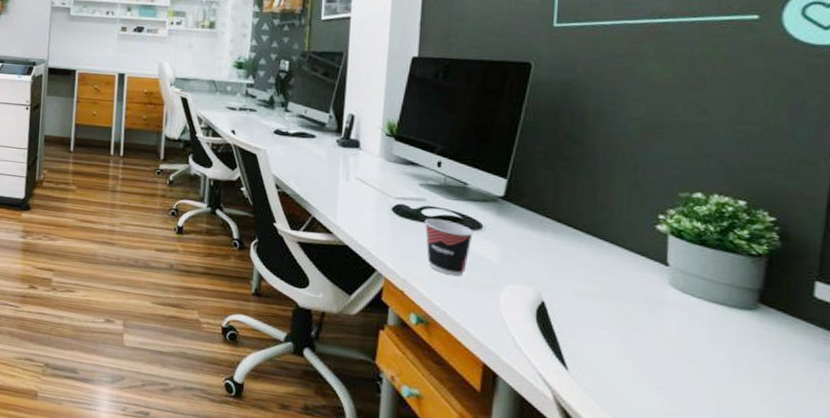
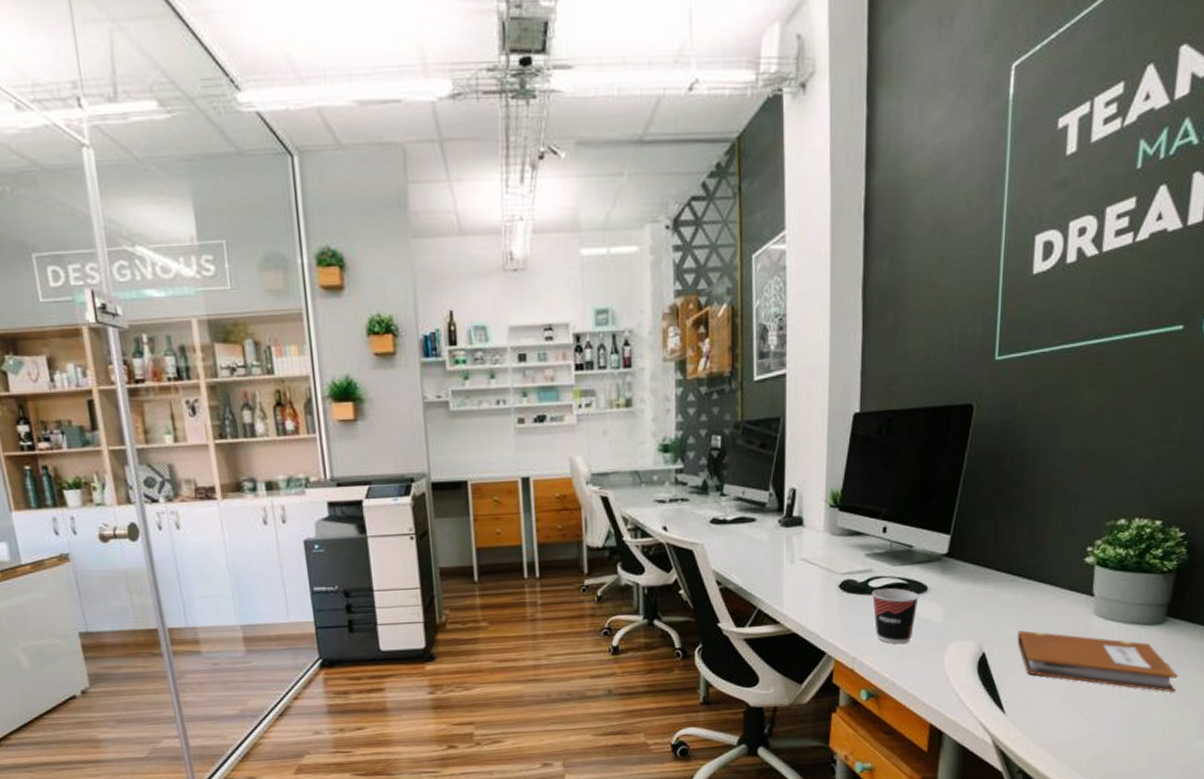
notebook: none [580,286,777,390] -> present [1017,630,1178,692]

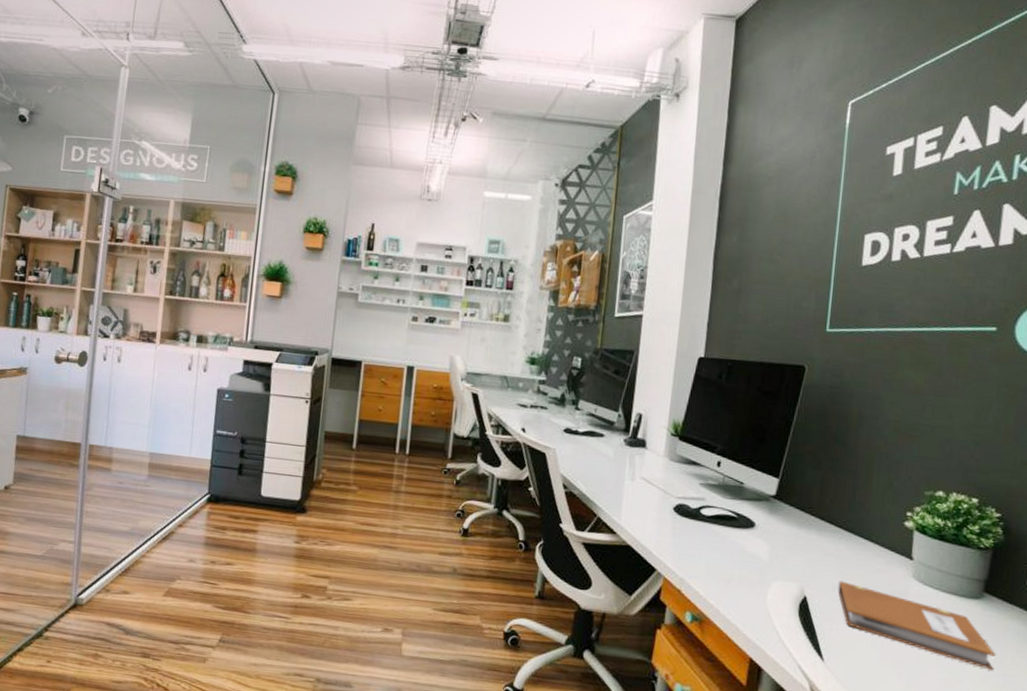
cup: present [871,588,919,645] -> none [702,517,747,574]

